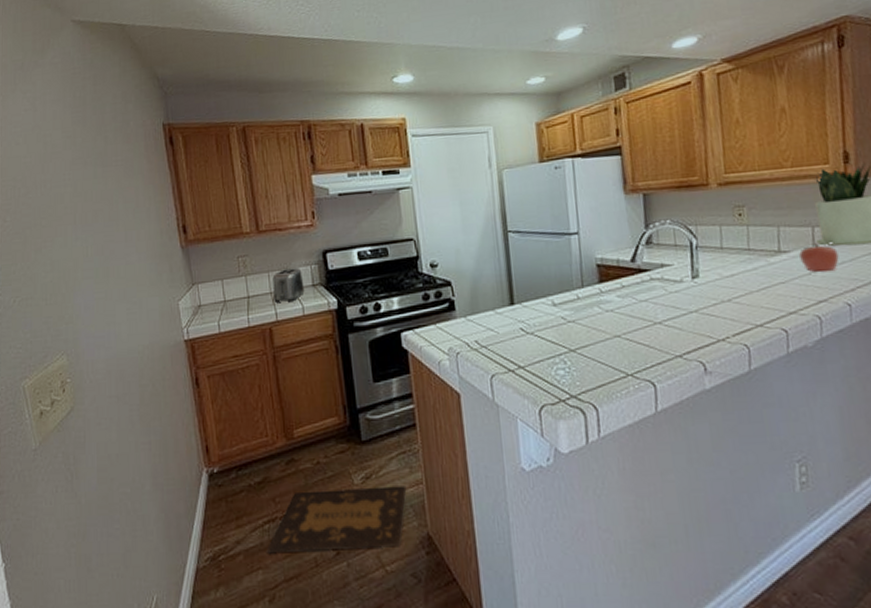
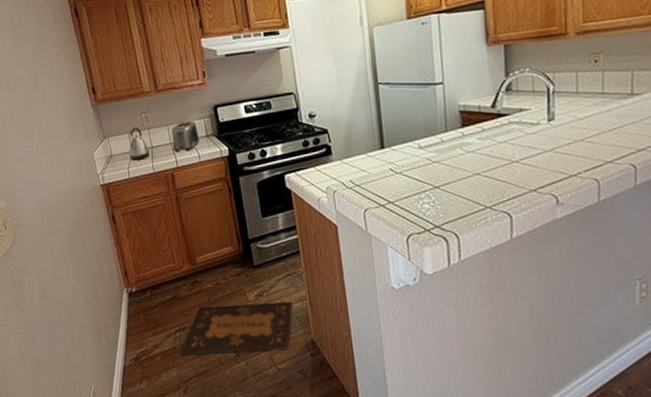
kettle: none [220,273,246,312] -> present [128,127,150,161]

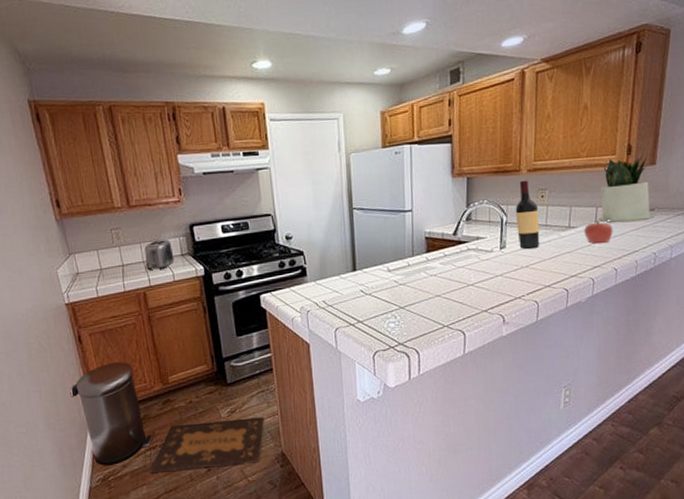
pedal bin: none [105,242,185,345] -> present [70,362,155,466]
kettle: present [128,127,150,161] -> none [97,244,121,279]
wine bottle: none [563,44,597,122] -> present [515,180,540,250]

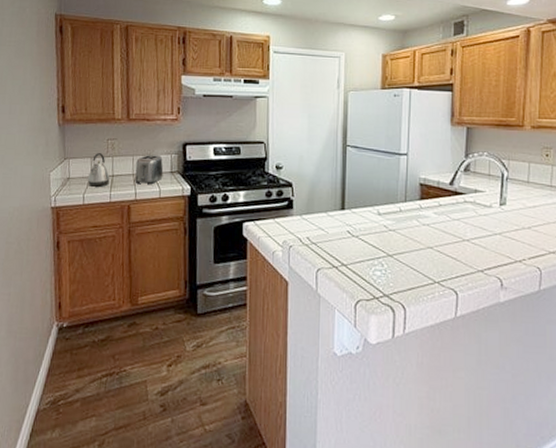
pedal bin: present [70,362,155,466] -> none [37,274,115,388]
kettle: none [97,244,121,279] -> present [87,153,110,187]
doormat: present [149,417,265,473] -> none [101,353,232,409]
wine bottle: present [515,180,540,250] -> none [517,136,544,210]

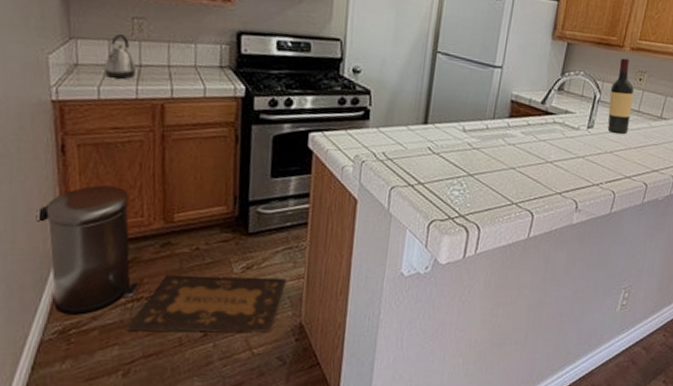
pedal bin: none [37,274,115,388] -> present [36,185,143,315]
doormat: none [101,353,232,409] -> present [125,275,287,332]
toaster: present [135,155,164,184] -> none [171,42,210,80]
wine bottle: none [517,136,544,210] -> present [607,58,634,135]

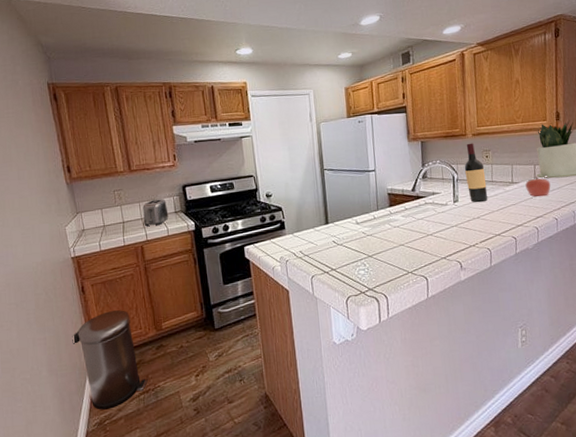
kettle: present [103,34,136,79] -> none [100,204,121,234]
doormat: present [125,275,287,332] -> none [142,360,250,417]
toaster: none [171,42,210,80] -> present [143,199,169,226]

